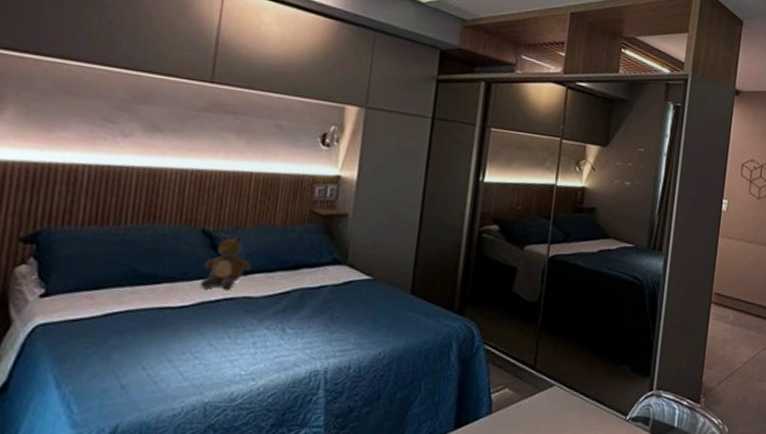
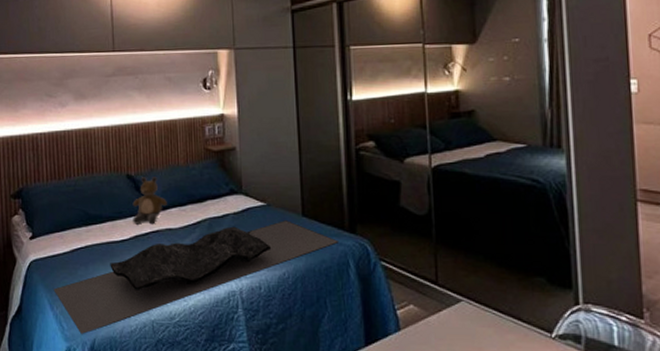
throw blanket: none [65,297,444,419] -> present [53,220,338,334]

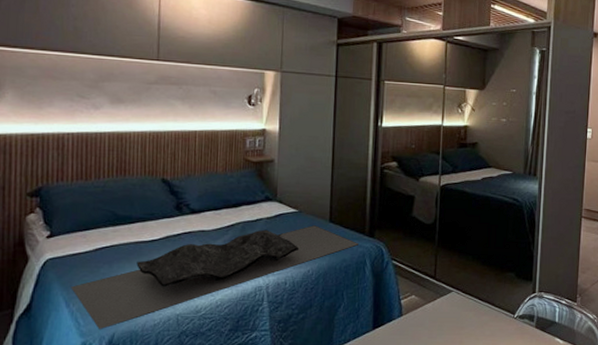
bear: present [132,177,167,225] -> none [165,182,202,226]

